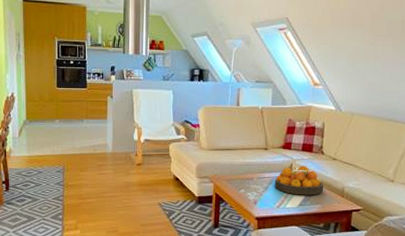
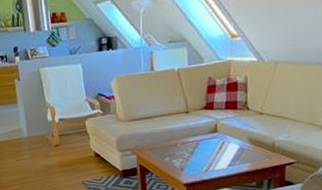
fruit bowl: present [275,166,324,196] -> none [200,124,253,156]

